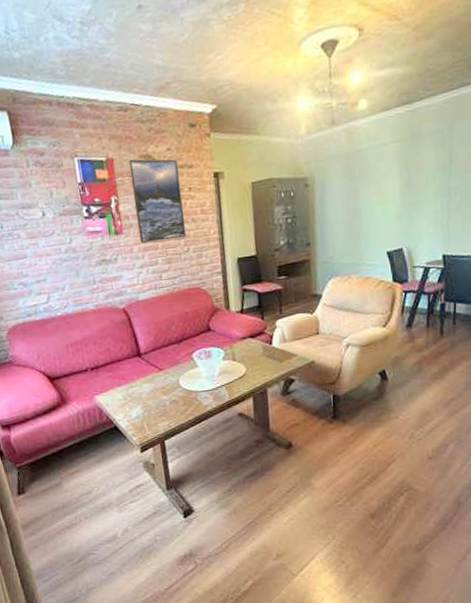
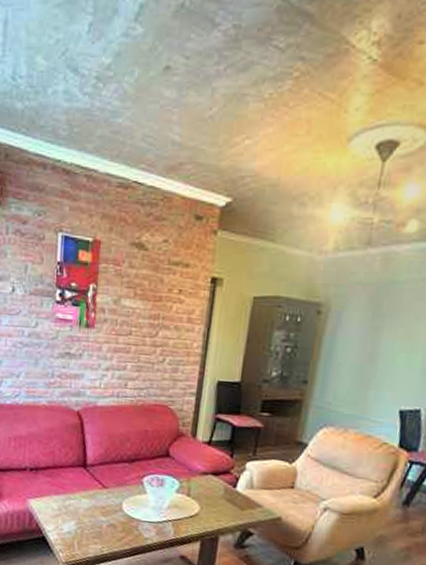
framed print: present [129,159,186,243] -> none [112,245,172,346]

